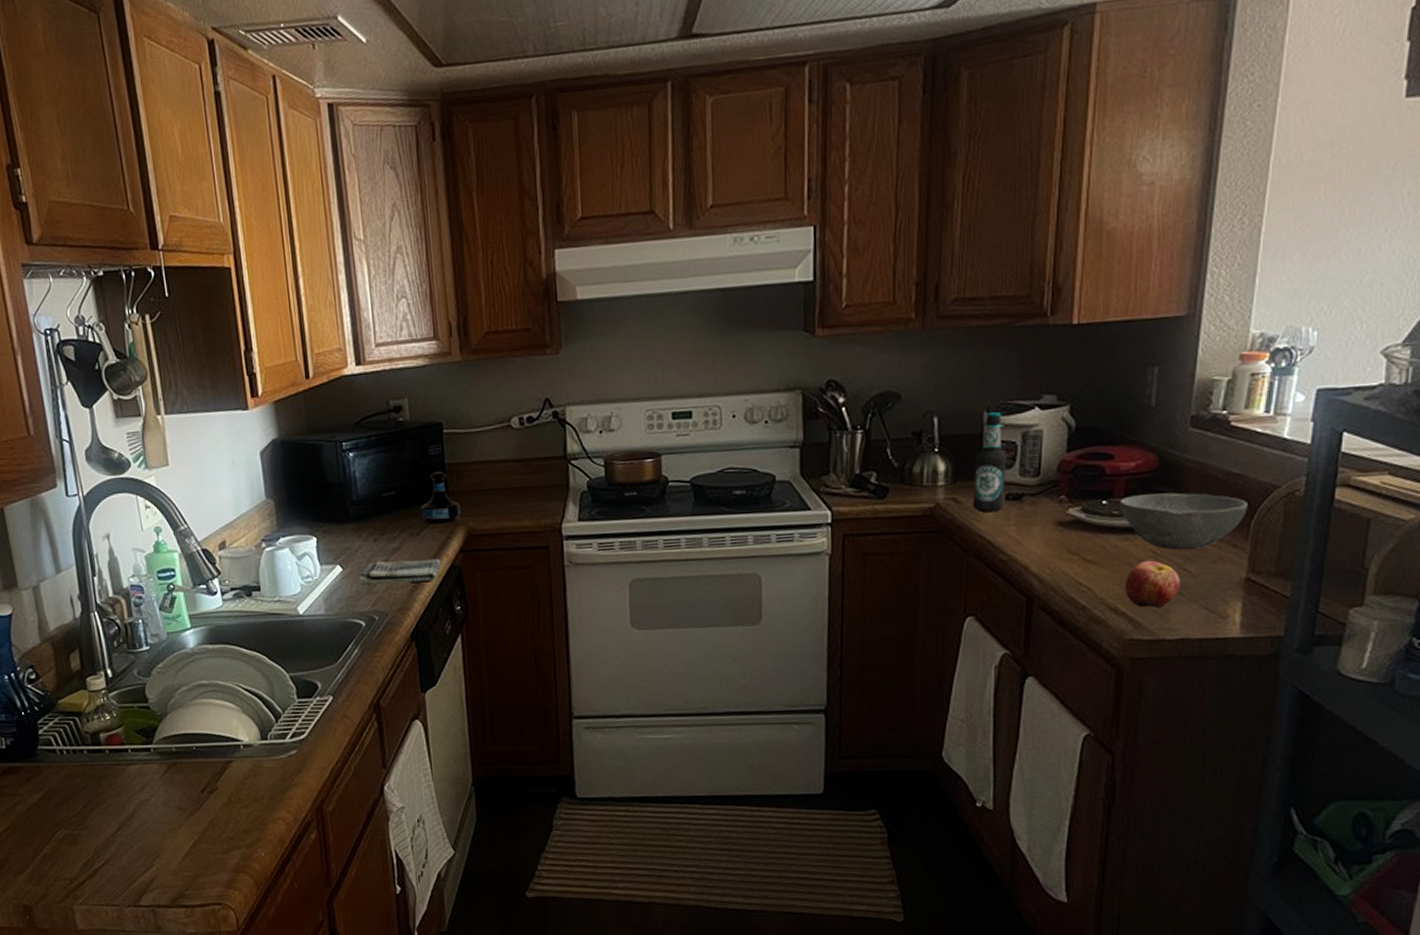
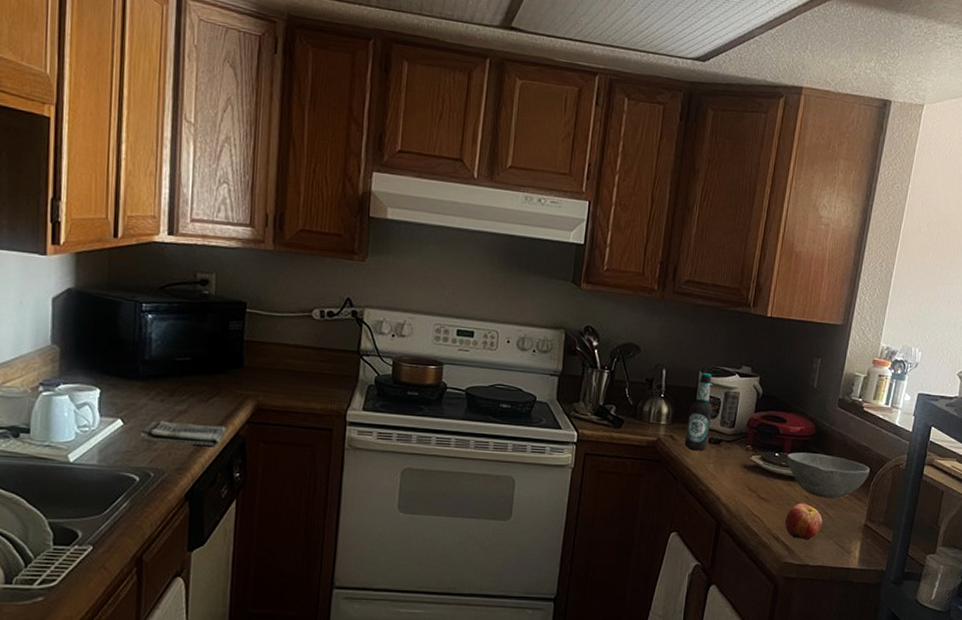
tequila bottle: present [420,471,461,524] -> none [213,345,253,395]

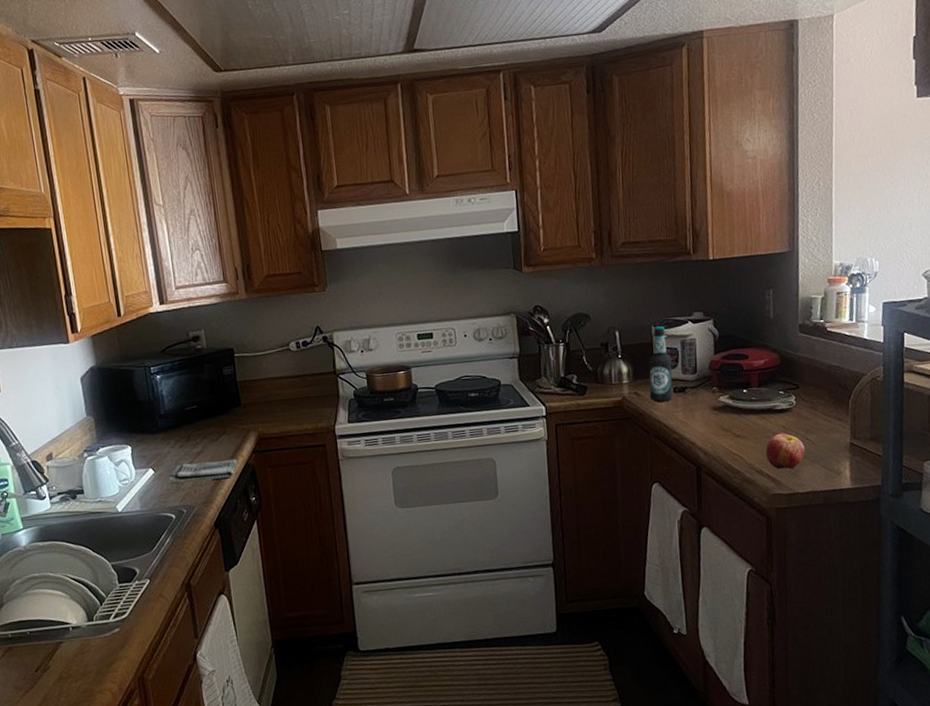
bowl: present [786,452,870,499] -> none [755,381,846,425]

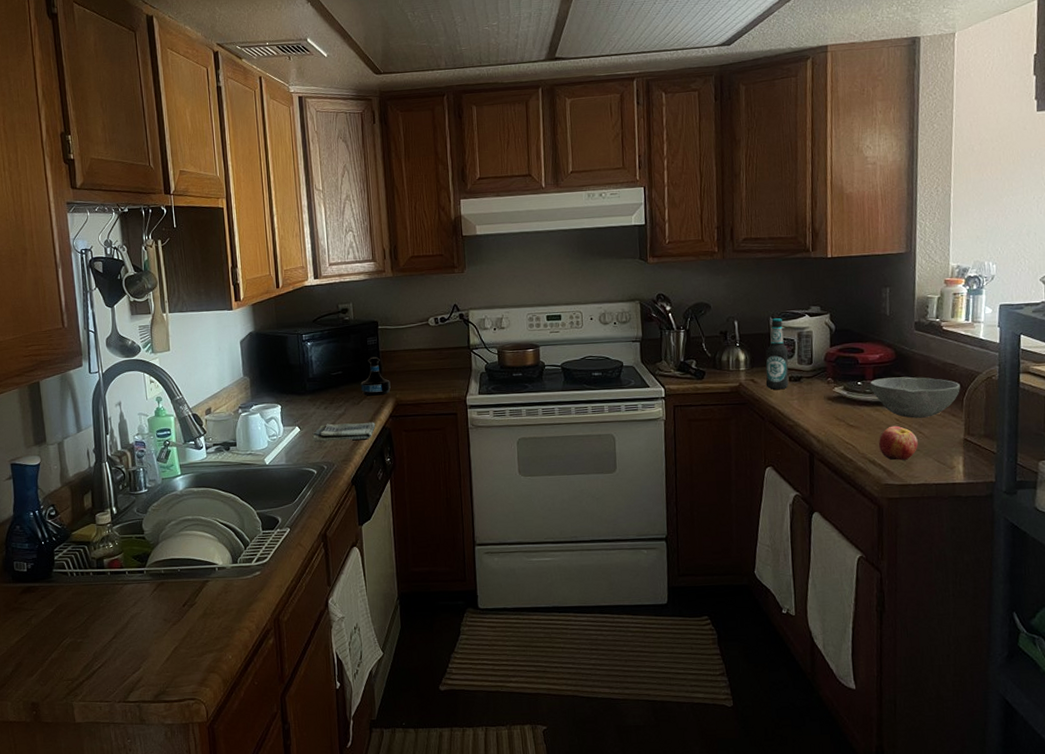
tequila bottle: none [218,387,252,431] -> present [360,356,391,396]
bowl: none [755,381,846,425] -> present [870,376,960,419]

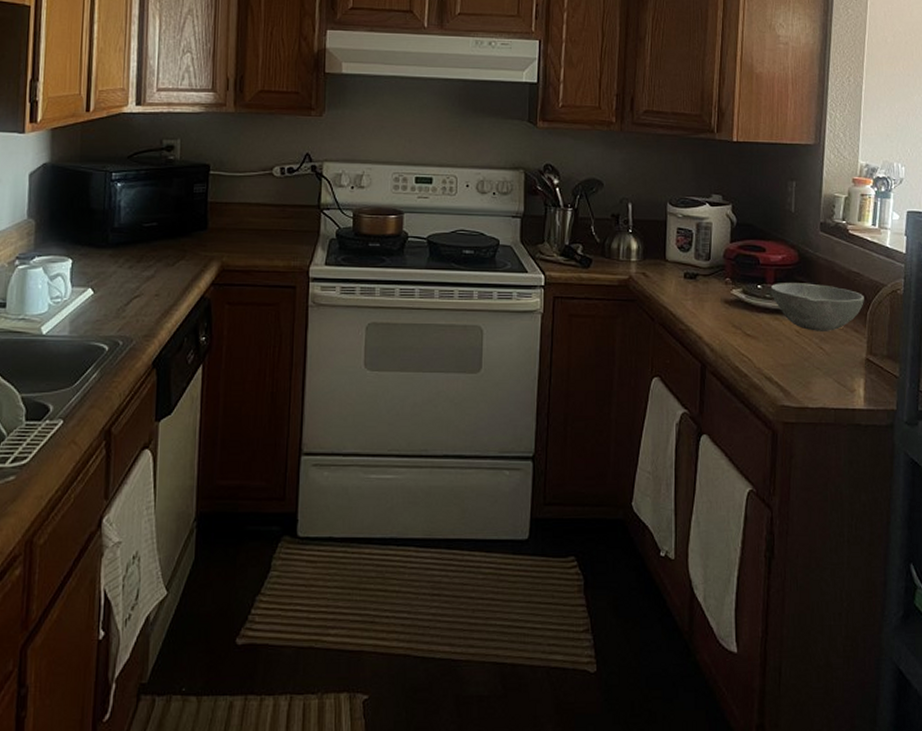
dish towel: present [313,422,376,442] -> none [108,287,192,310]
tequila bottle: present [360,356,391,396] -> none [179,208,217,257]
bottle: present [765,318,789,390] -> none [658,204,685,288]
apple: present [879,425,918,461] -> none [777,338,818,379]

